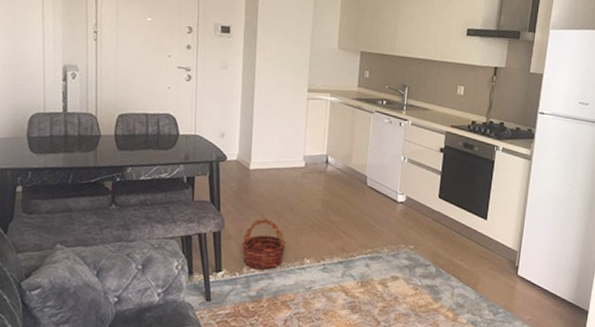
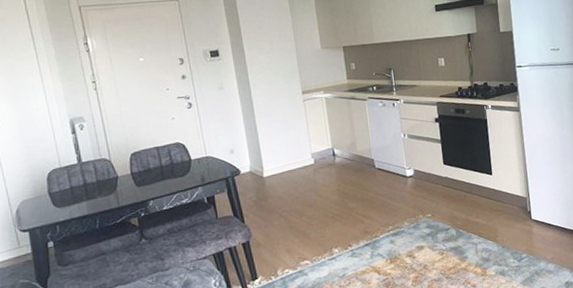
basket: present [241,218,287,270] -> none [271,220,313,270]

